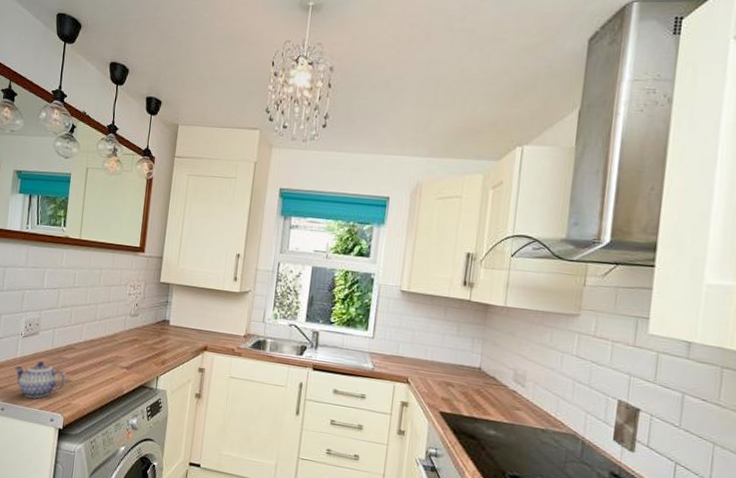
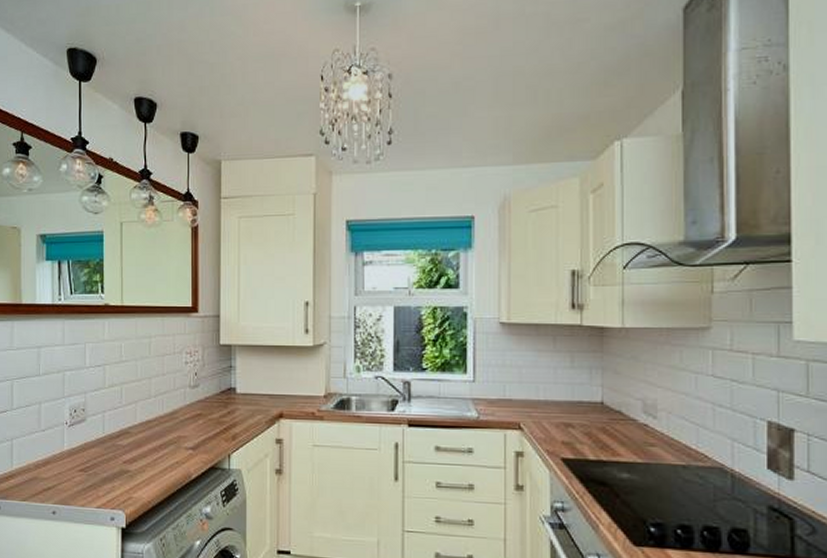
teapot: present [14,360,66,399] -> none [62,451,123,497]

